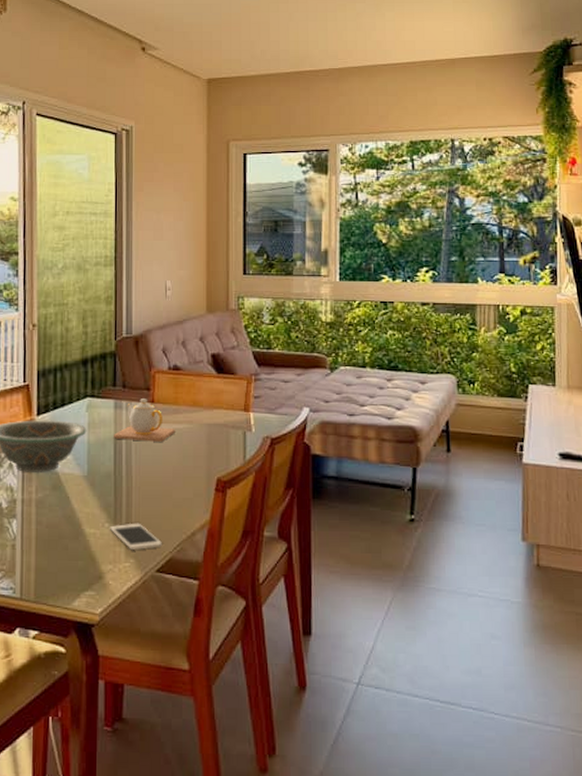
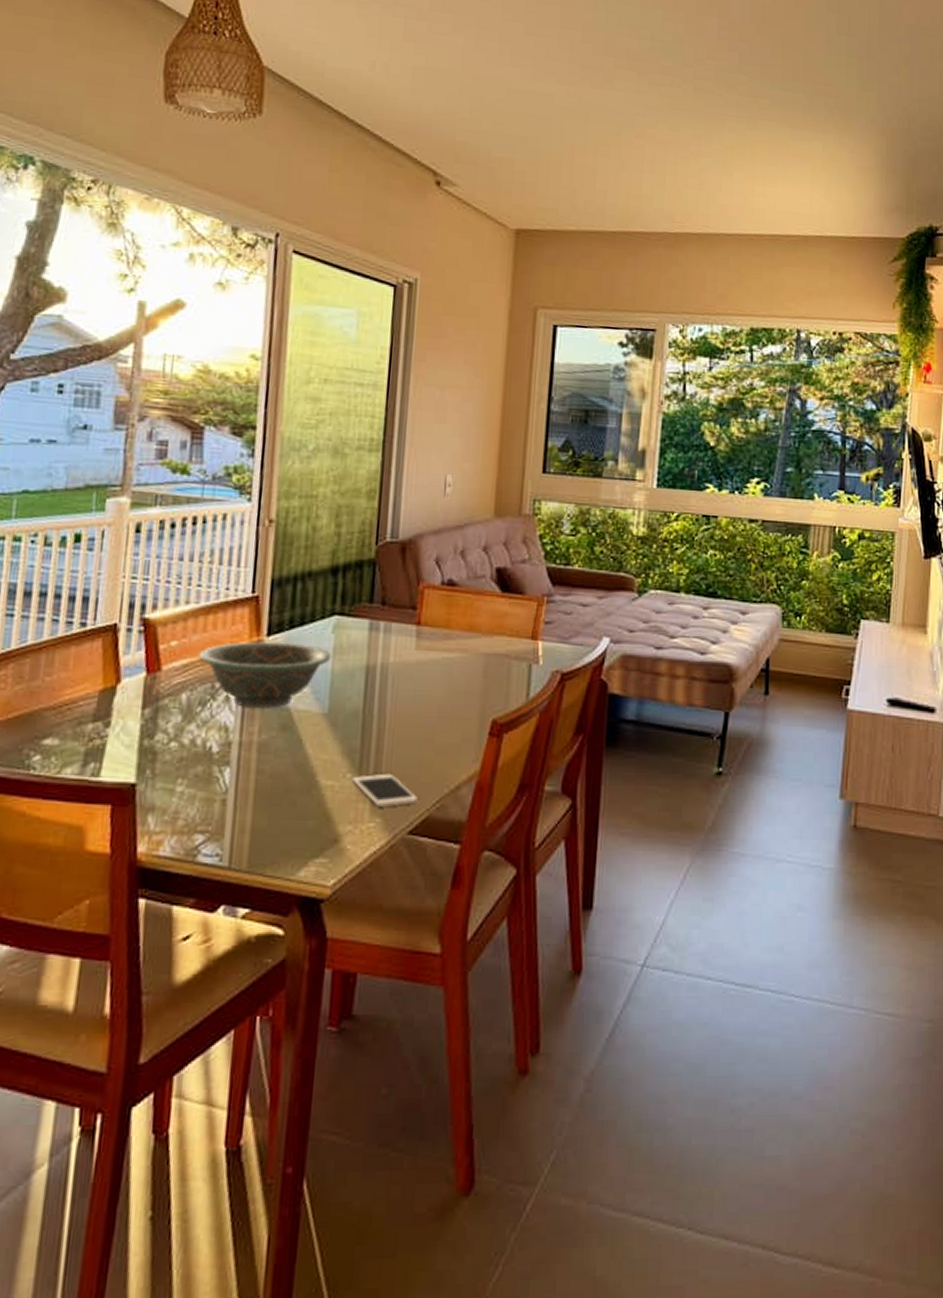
teapot: present [114,399,175,442] -> none [366,619,444,674]

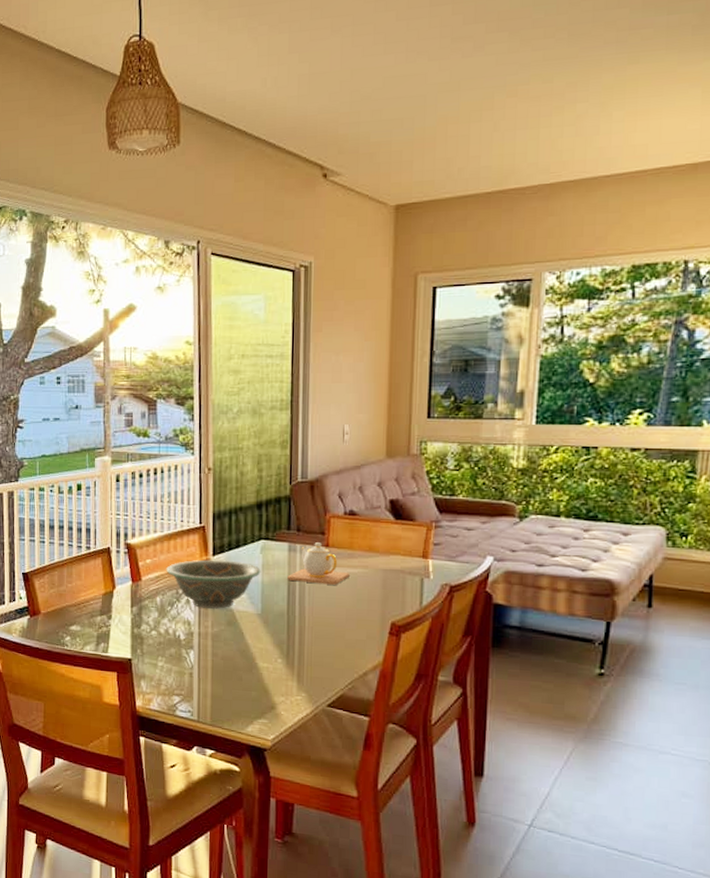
cell phone: present [351,773,418,807] -> none [281,660,333,685]
teapot: none [366,619,444,674] -> present [287,542,350,585]

